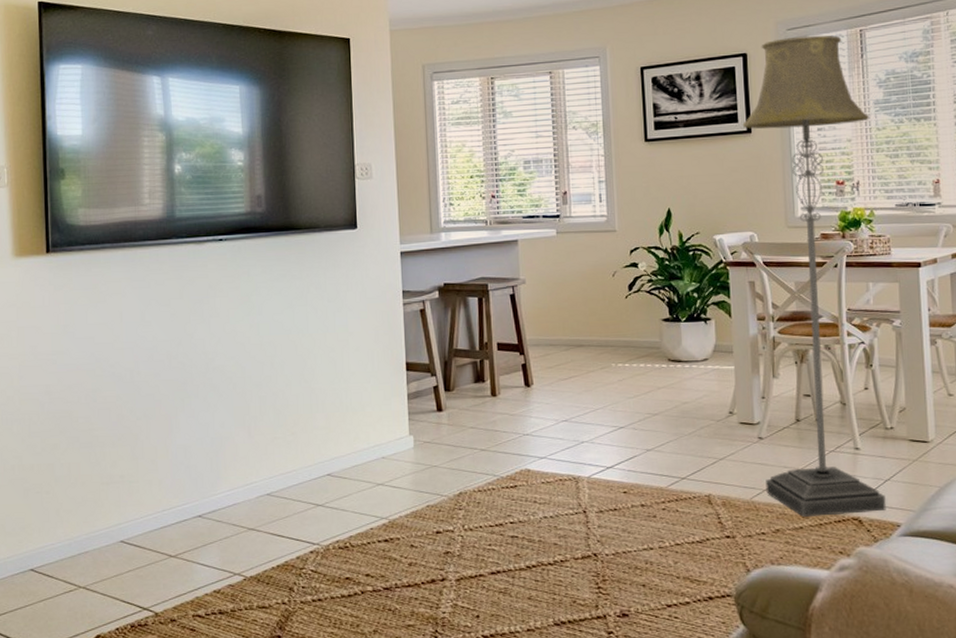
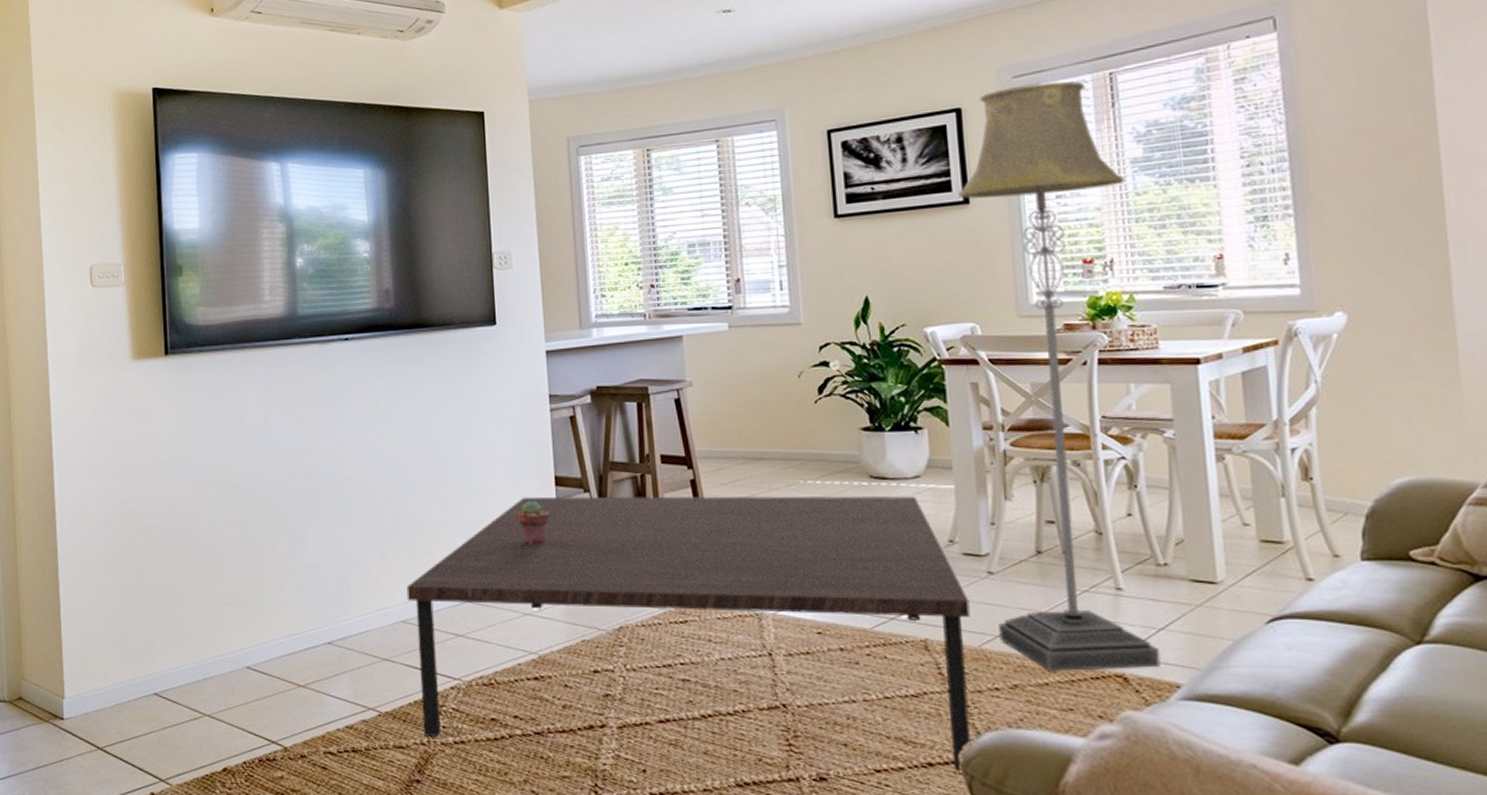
coffee table: none [272,375,745,603] -> present [406,496,971,772]
potted succulent: none [373,384,401,423] -> present [517,501,550,545]

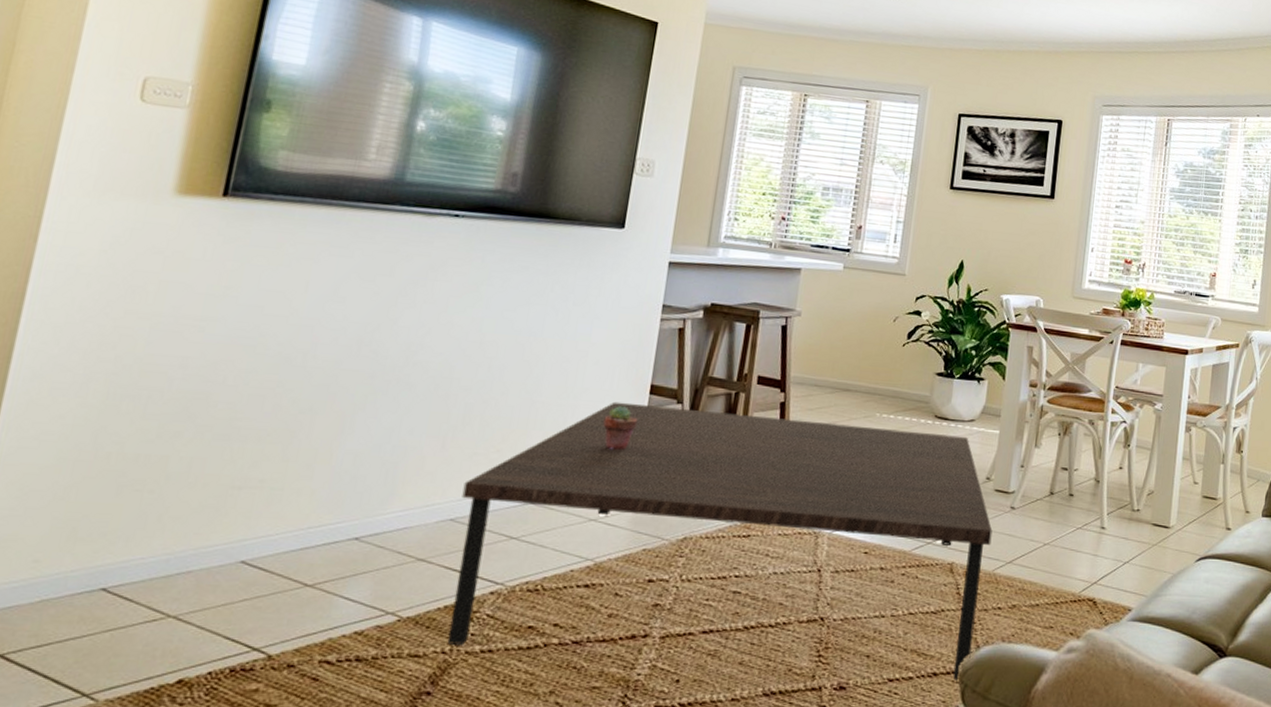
floor lamp: present [959,81,1161,671] -> none [1009,113,1163,595]

